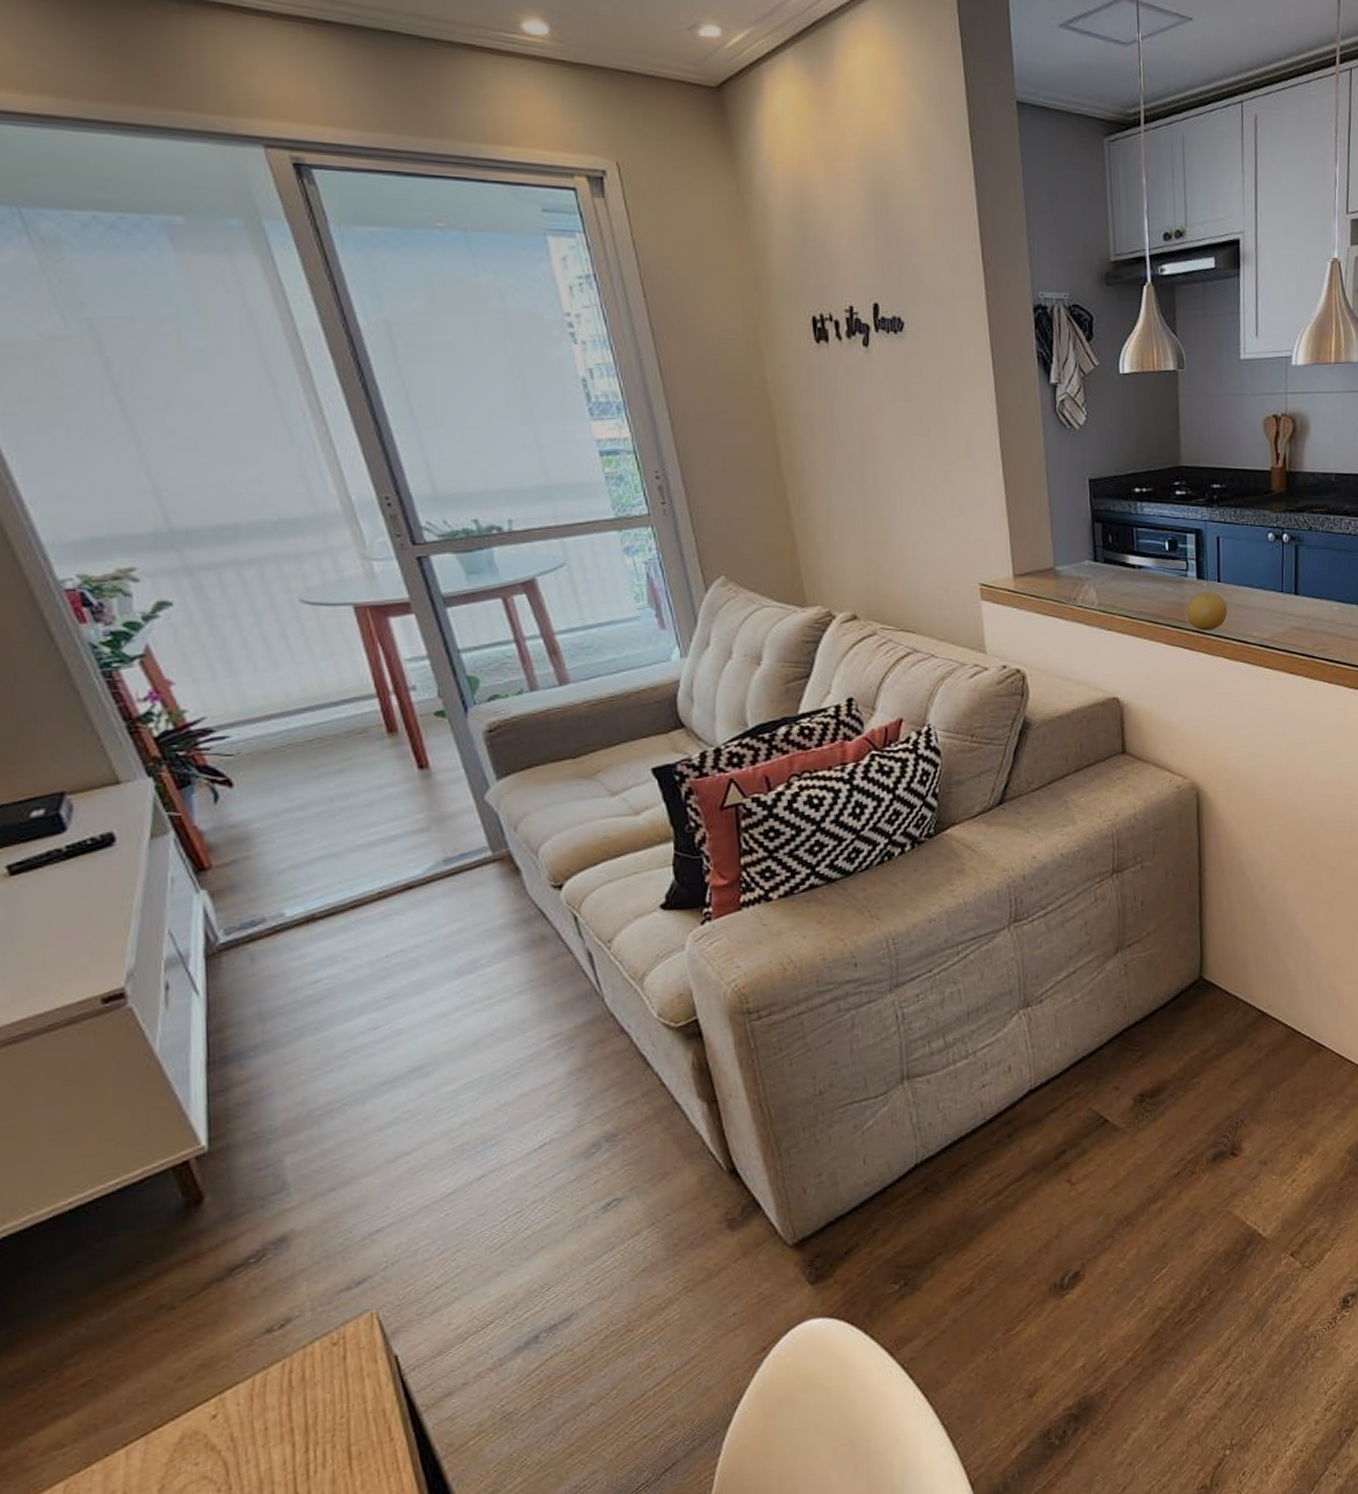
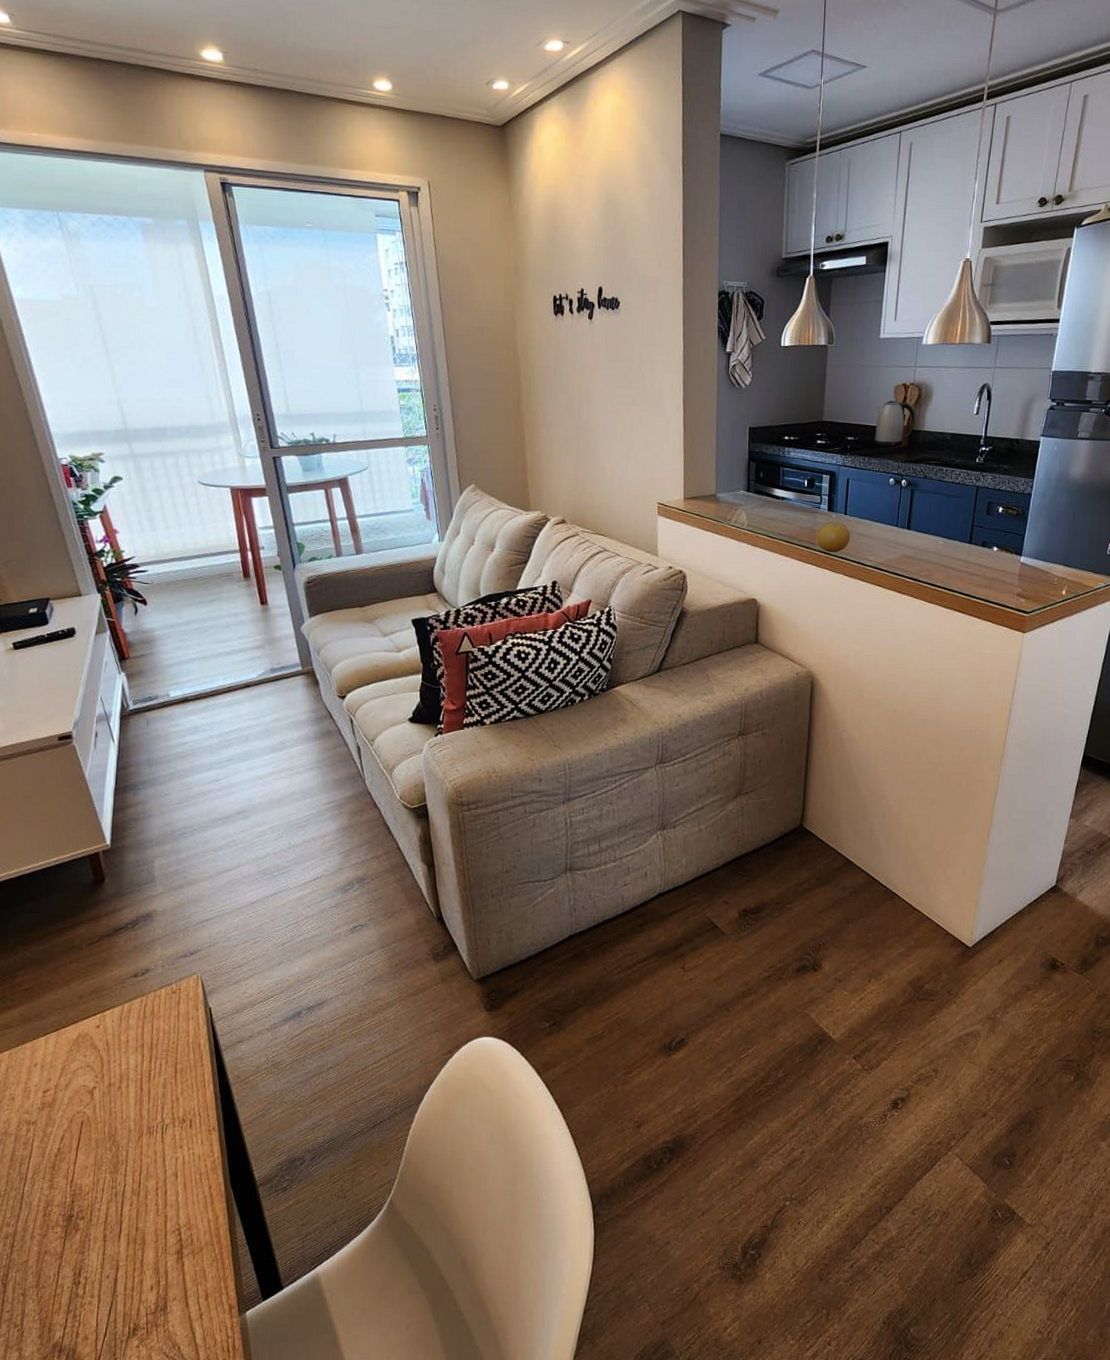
kettle: none [1245,436,1292,493] -> present [875,400,915,446]

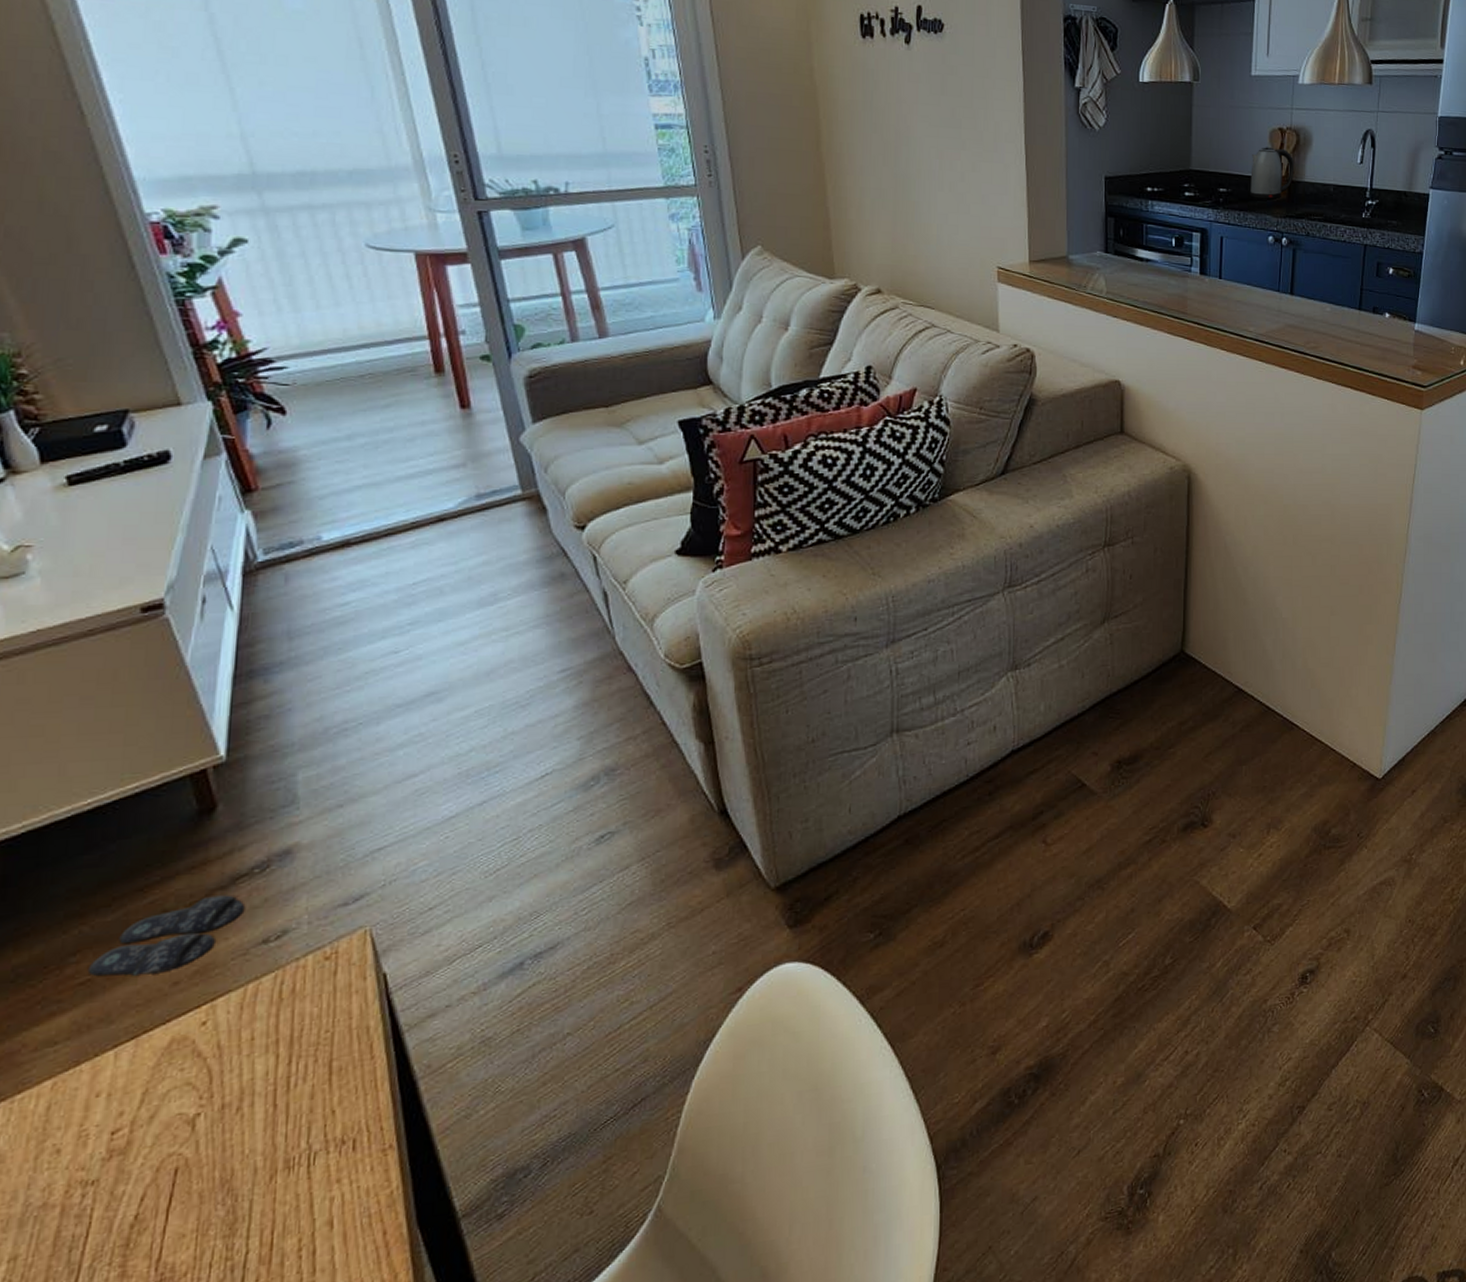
slippers: none [29,940,123,989] -> present [87,895,246,976]
fruit: present [817,521,851,553] -> none [1189,286,1227,323]

